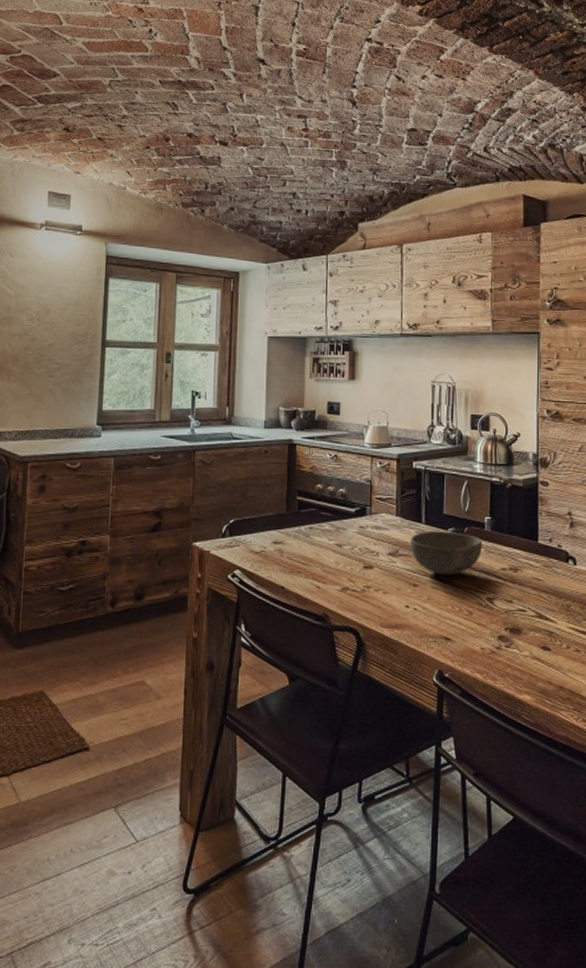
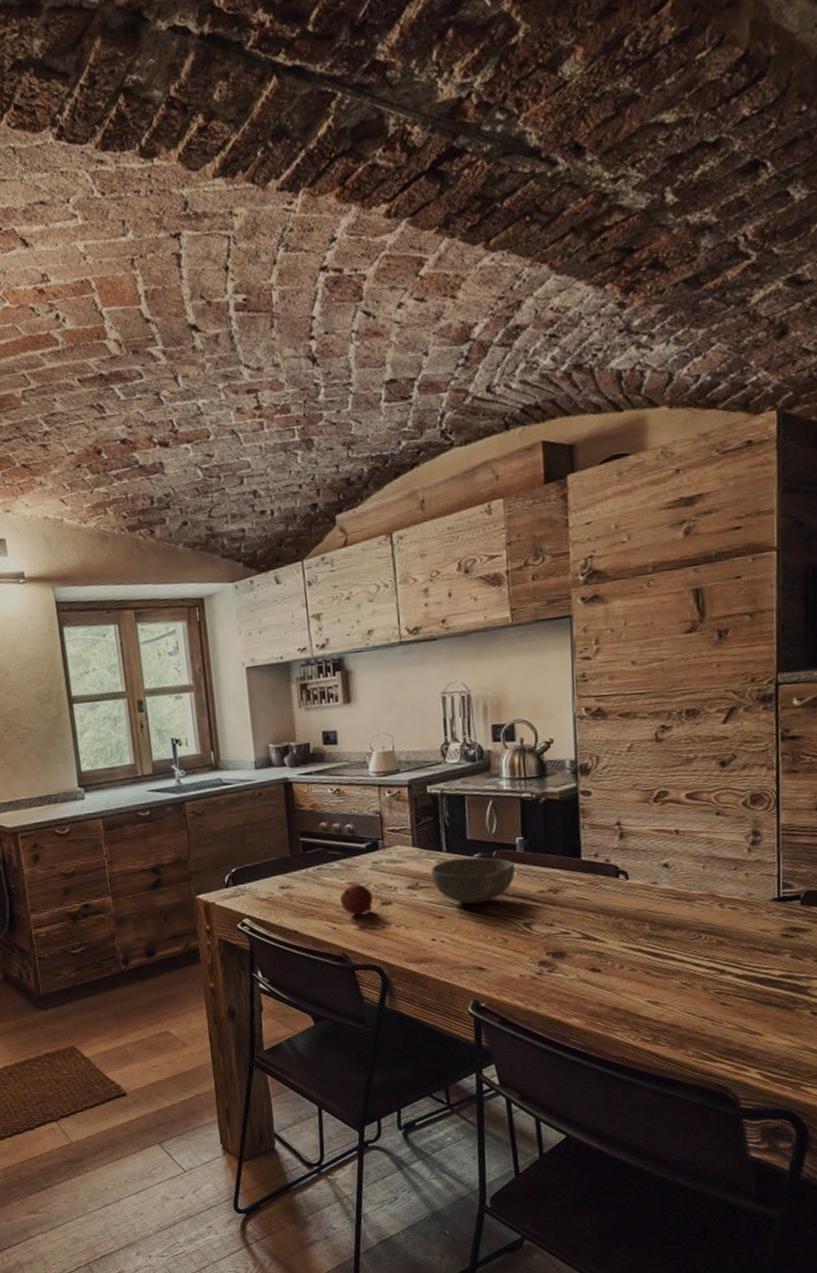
fruit: none [327,545,357,576] -> present [340,883,374,915]

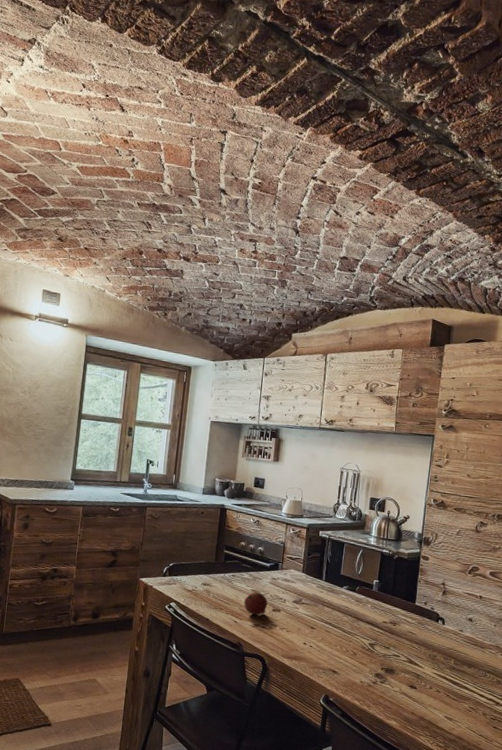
bowl: present [431,857,515,904] -> none [311,587,370,623]

